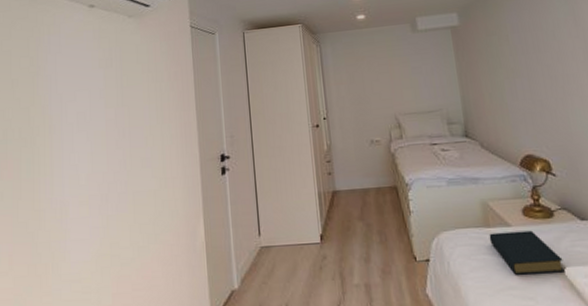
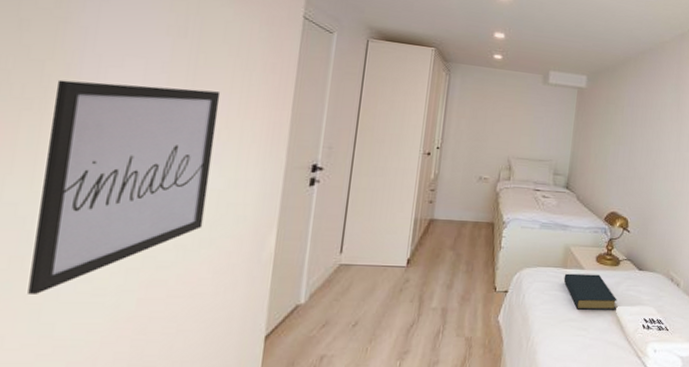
wall art: none [38,105,148,295] -> present [28,79,221,294]

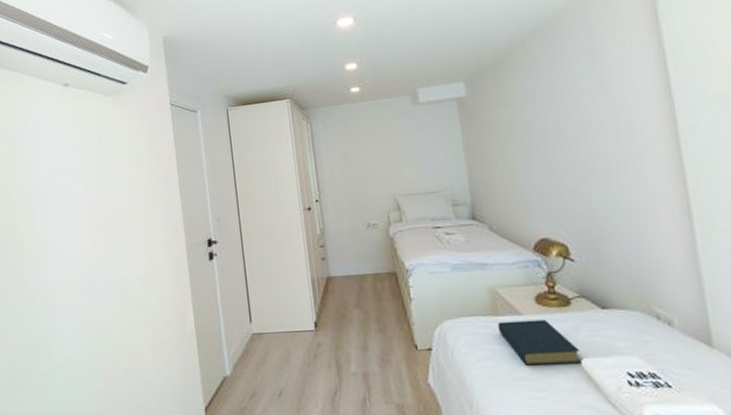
wall art: present [28,79,221,294] -> none [20,189,136,378]

